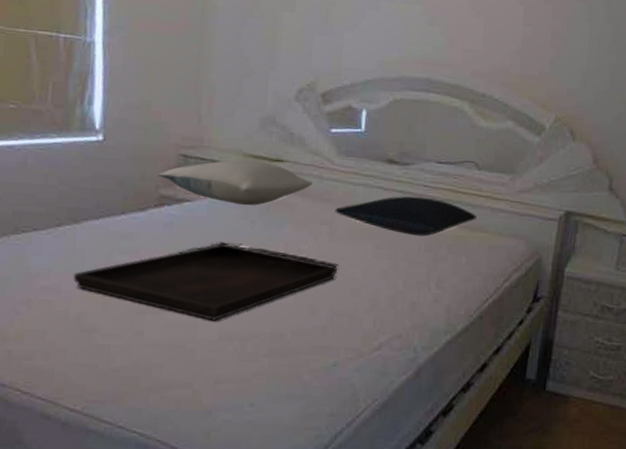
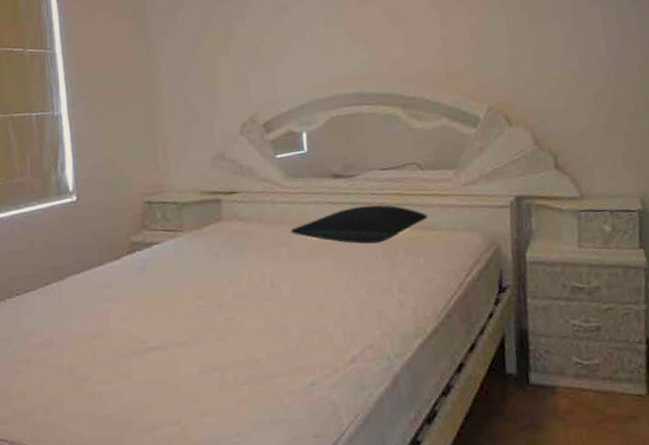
serving tray: present [73,242,338,321] -> none [63,278,302,355]
pillow: present [158,158,313,205] -> none [127,195,267,240]

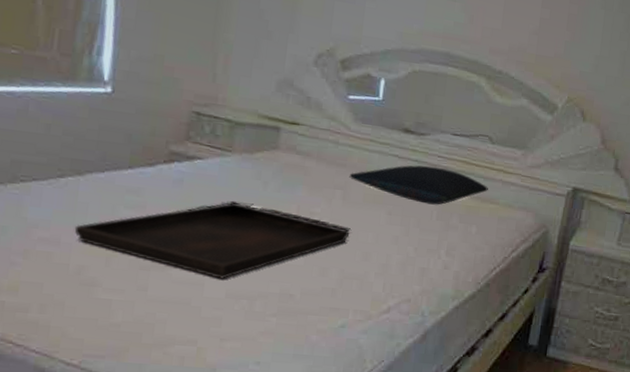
serving tray: none [63,278,302,355] -> present [74,202,350,279]

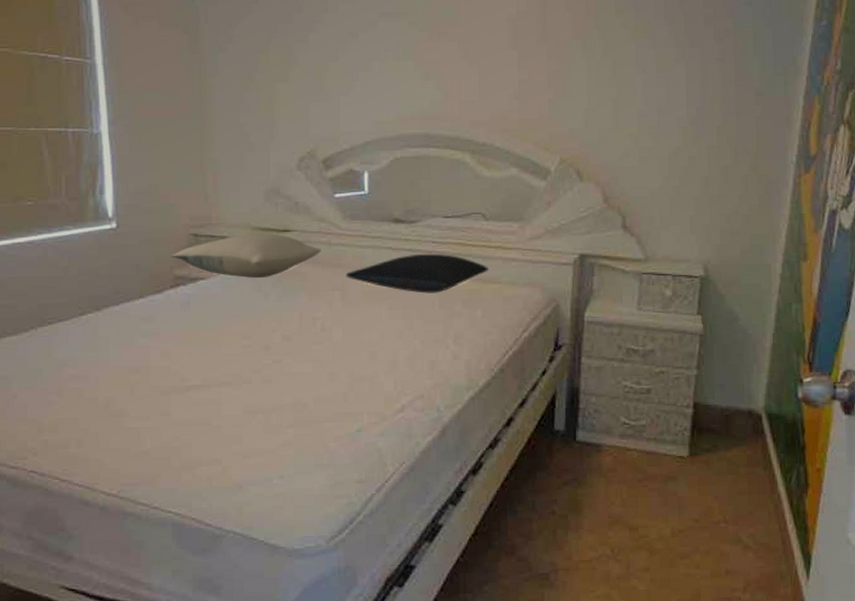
serving tray: present [74,202,350,279] -> none [99,317,354,396]
pillow: none [168,119,328,167] -> present [171,232,321,278]

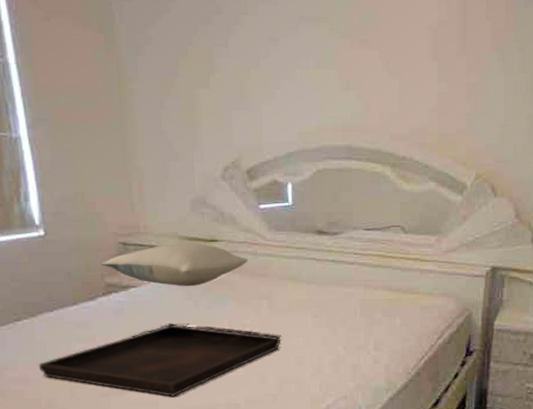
serving tray: none [99,317,354,396] -> present [38,323,281,397]
pillow: present [346,253,488,293] -> none [272,264,407,302]

